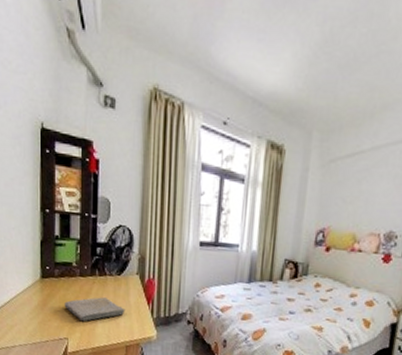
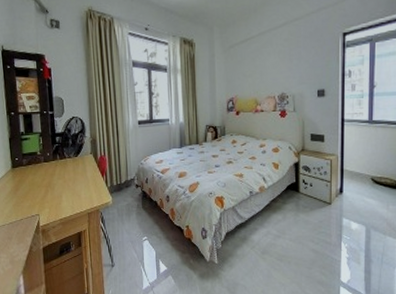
book: present [64,297,126,322] -> none [33,176,85,198]

